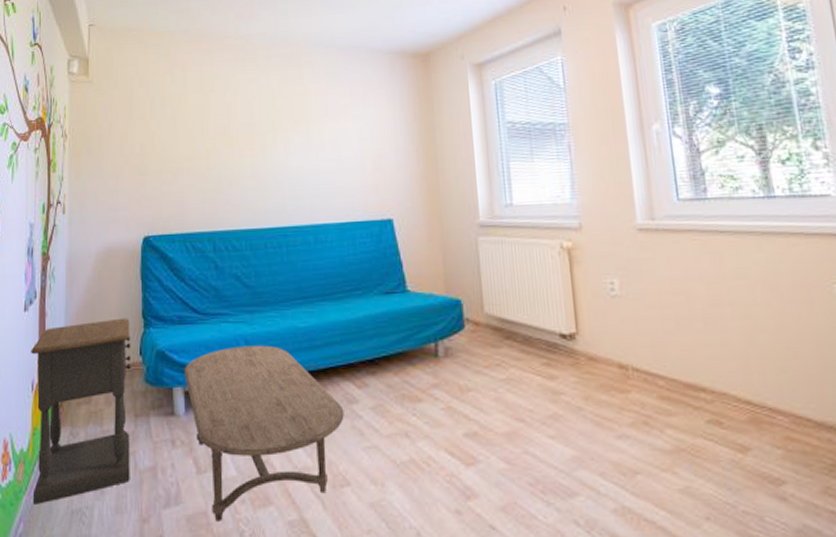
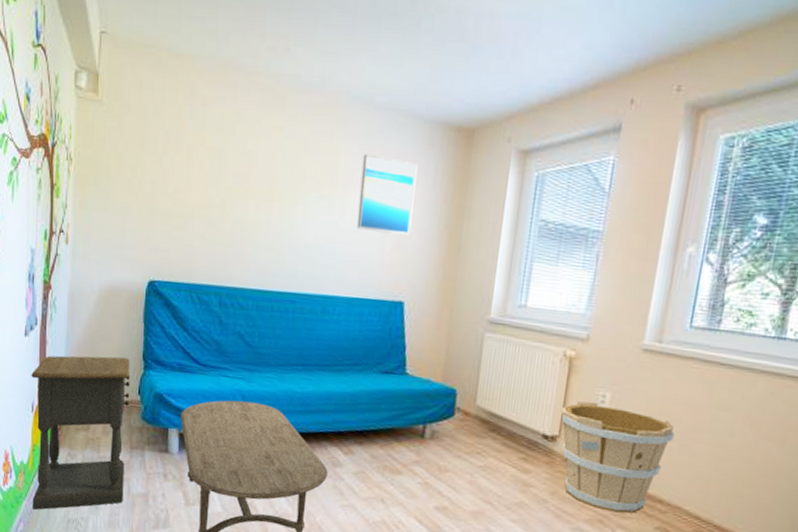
wall art: none [332,89,388,157] -> present [356,154,418,235]
wooden bucket: none [573,292,697,410] -> present [561,401,676,514]

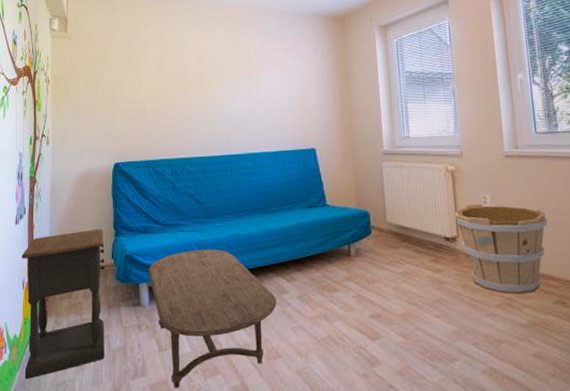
wall art: present [356,154,418,235] -> none [268,44,312,99]

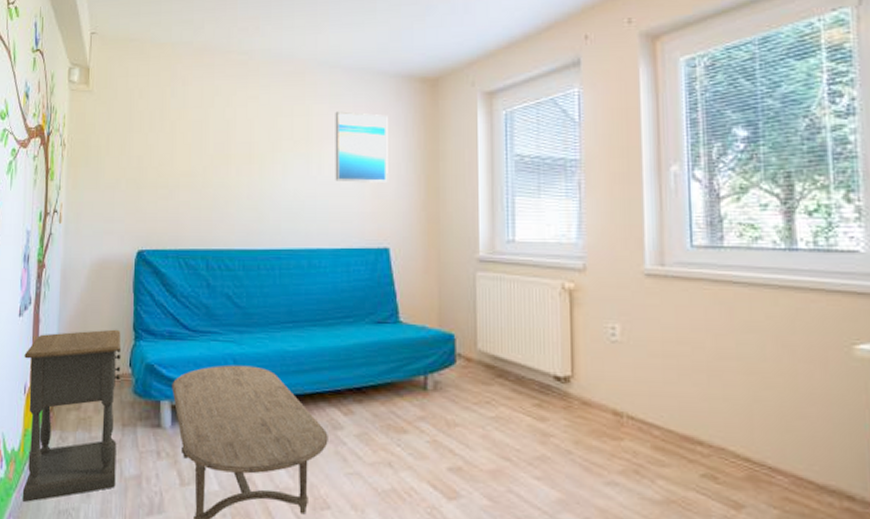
wall art: none [268,44,312,99] -> present [335,111,388,183]
wooden bucket: present [455,204,548,294] -> none [571,336,701,460]

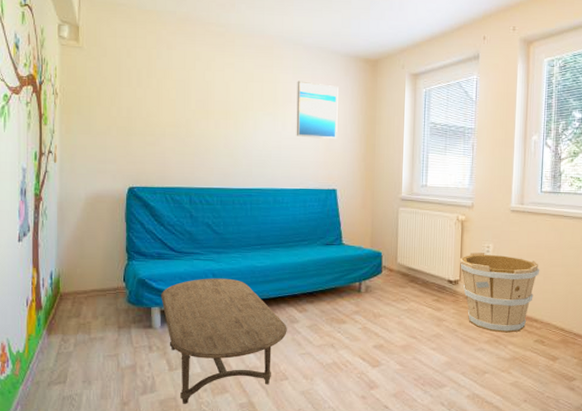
nightstand: present [22,329,122,502] -> none [25,251,116,392]
wooden bucket: none [571,336,701,460] -> present [460,252,540,333]

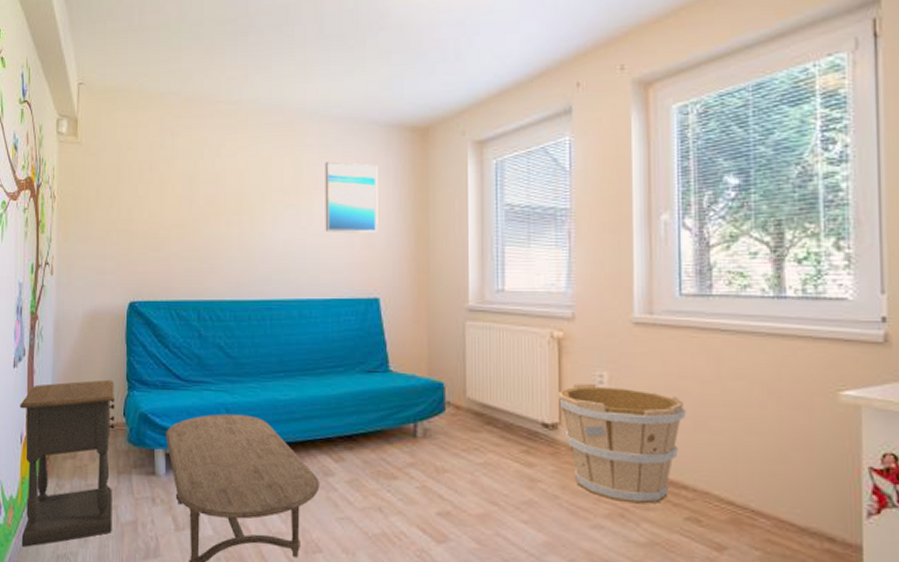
nightstand: none [25,251,116,392] -> present [20,379,115,547]

